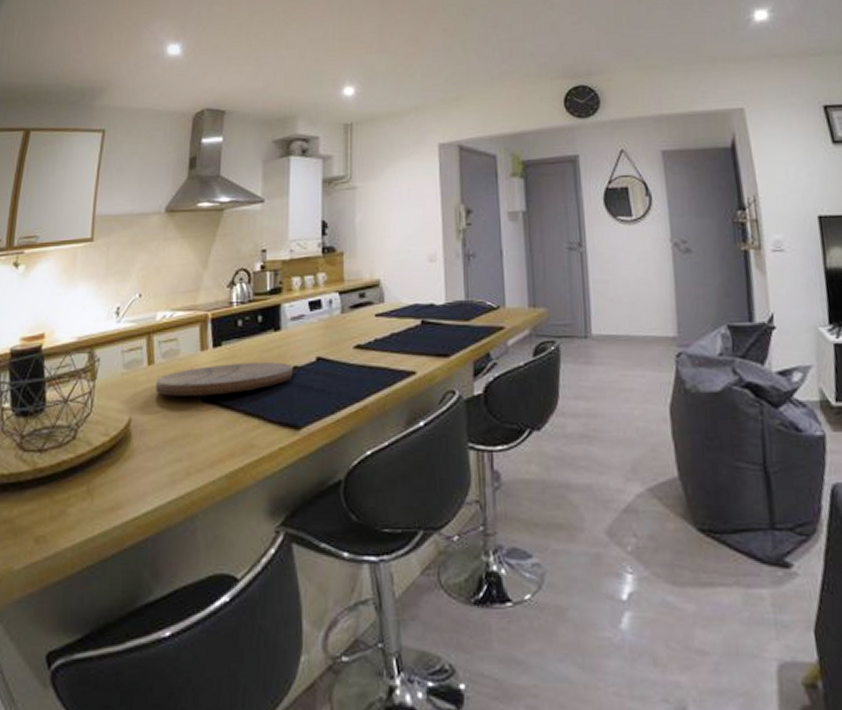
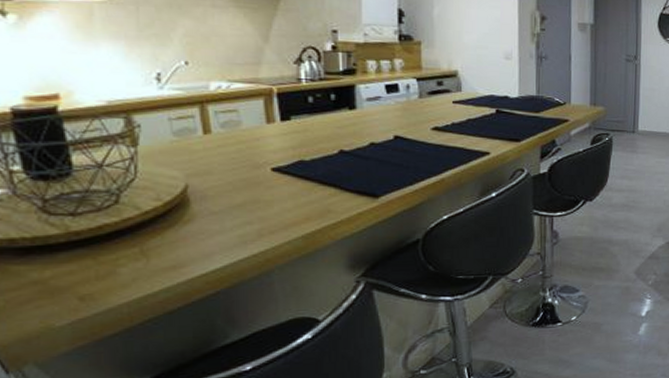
cutting board: present [156,362,294,397] -> none [215,137,371,166]

